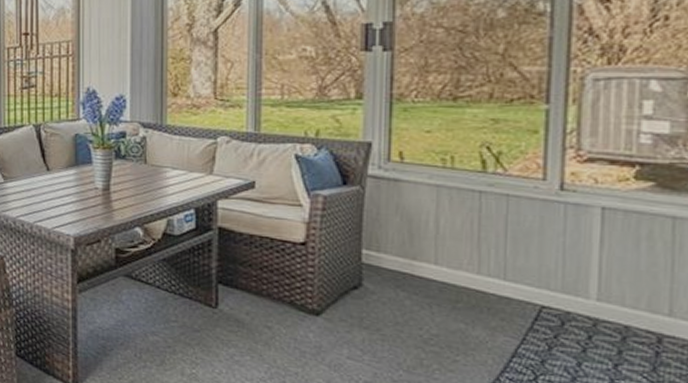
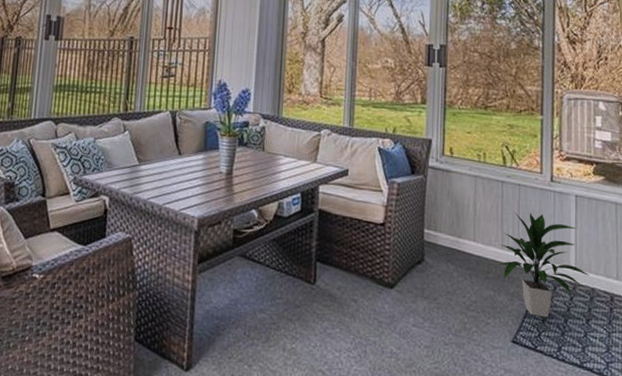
indoor plant: none [474,227,622,359] -> present [499,210,590,318]

